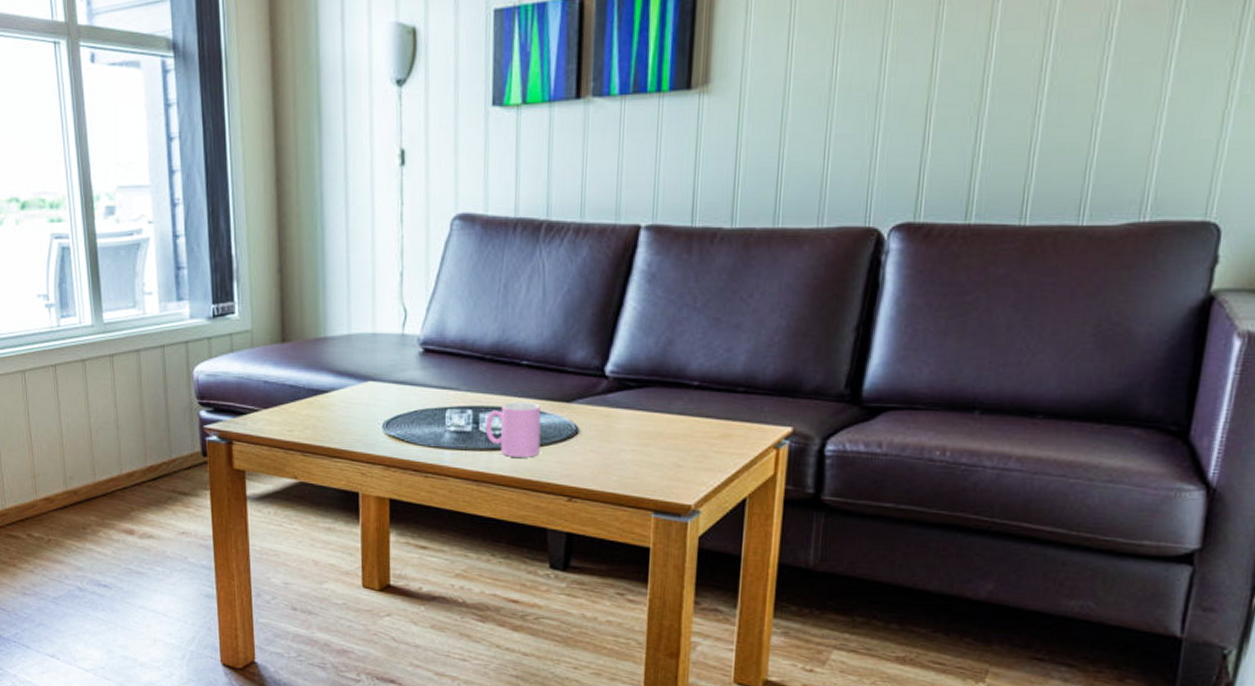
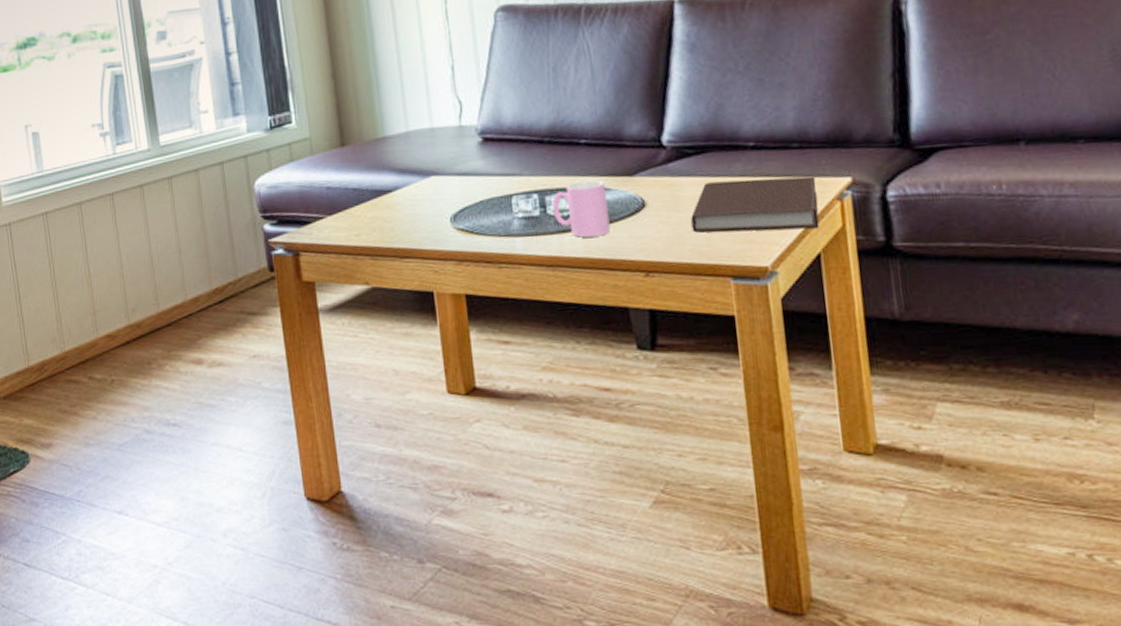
notebook: none [622,417,755,474] -> present [691,176,820,233]

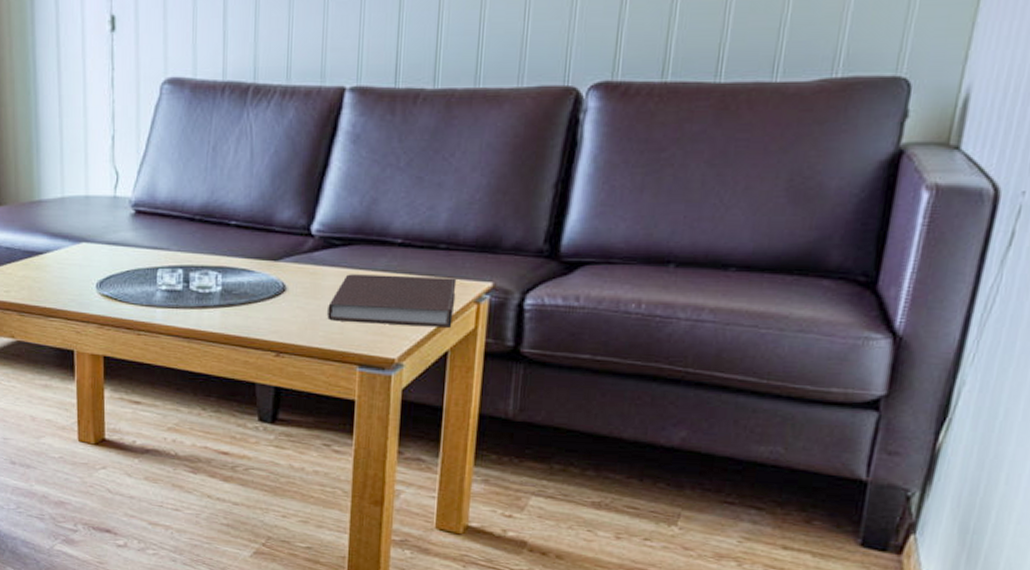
cup: present [552,180,611,238] -> none [195,261,250,315]

